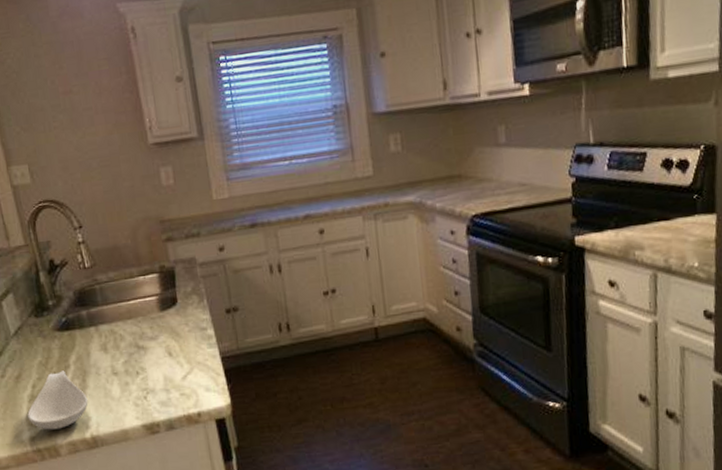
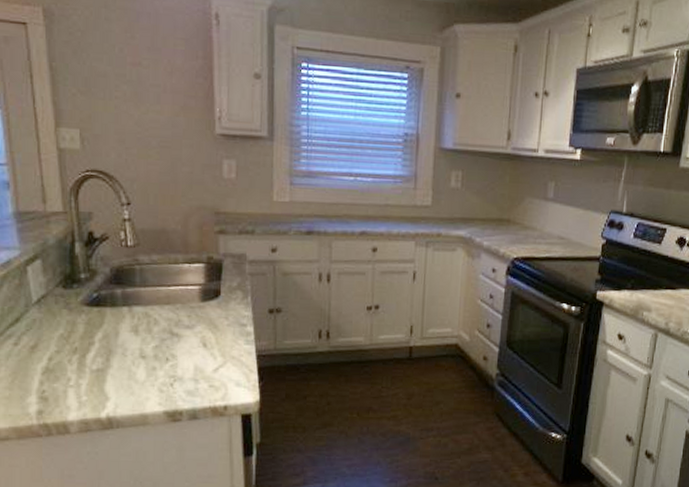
spoon rest: present [27,370,88,430] -> none [39,347,109,406]

